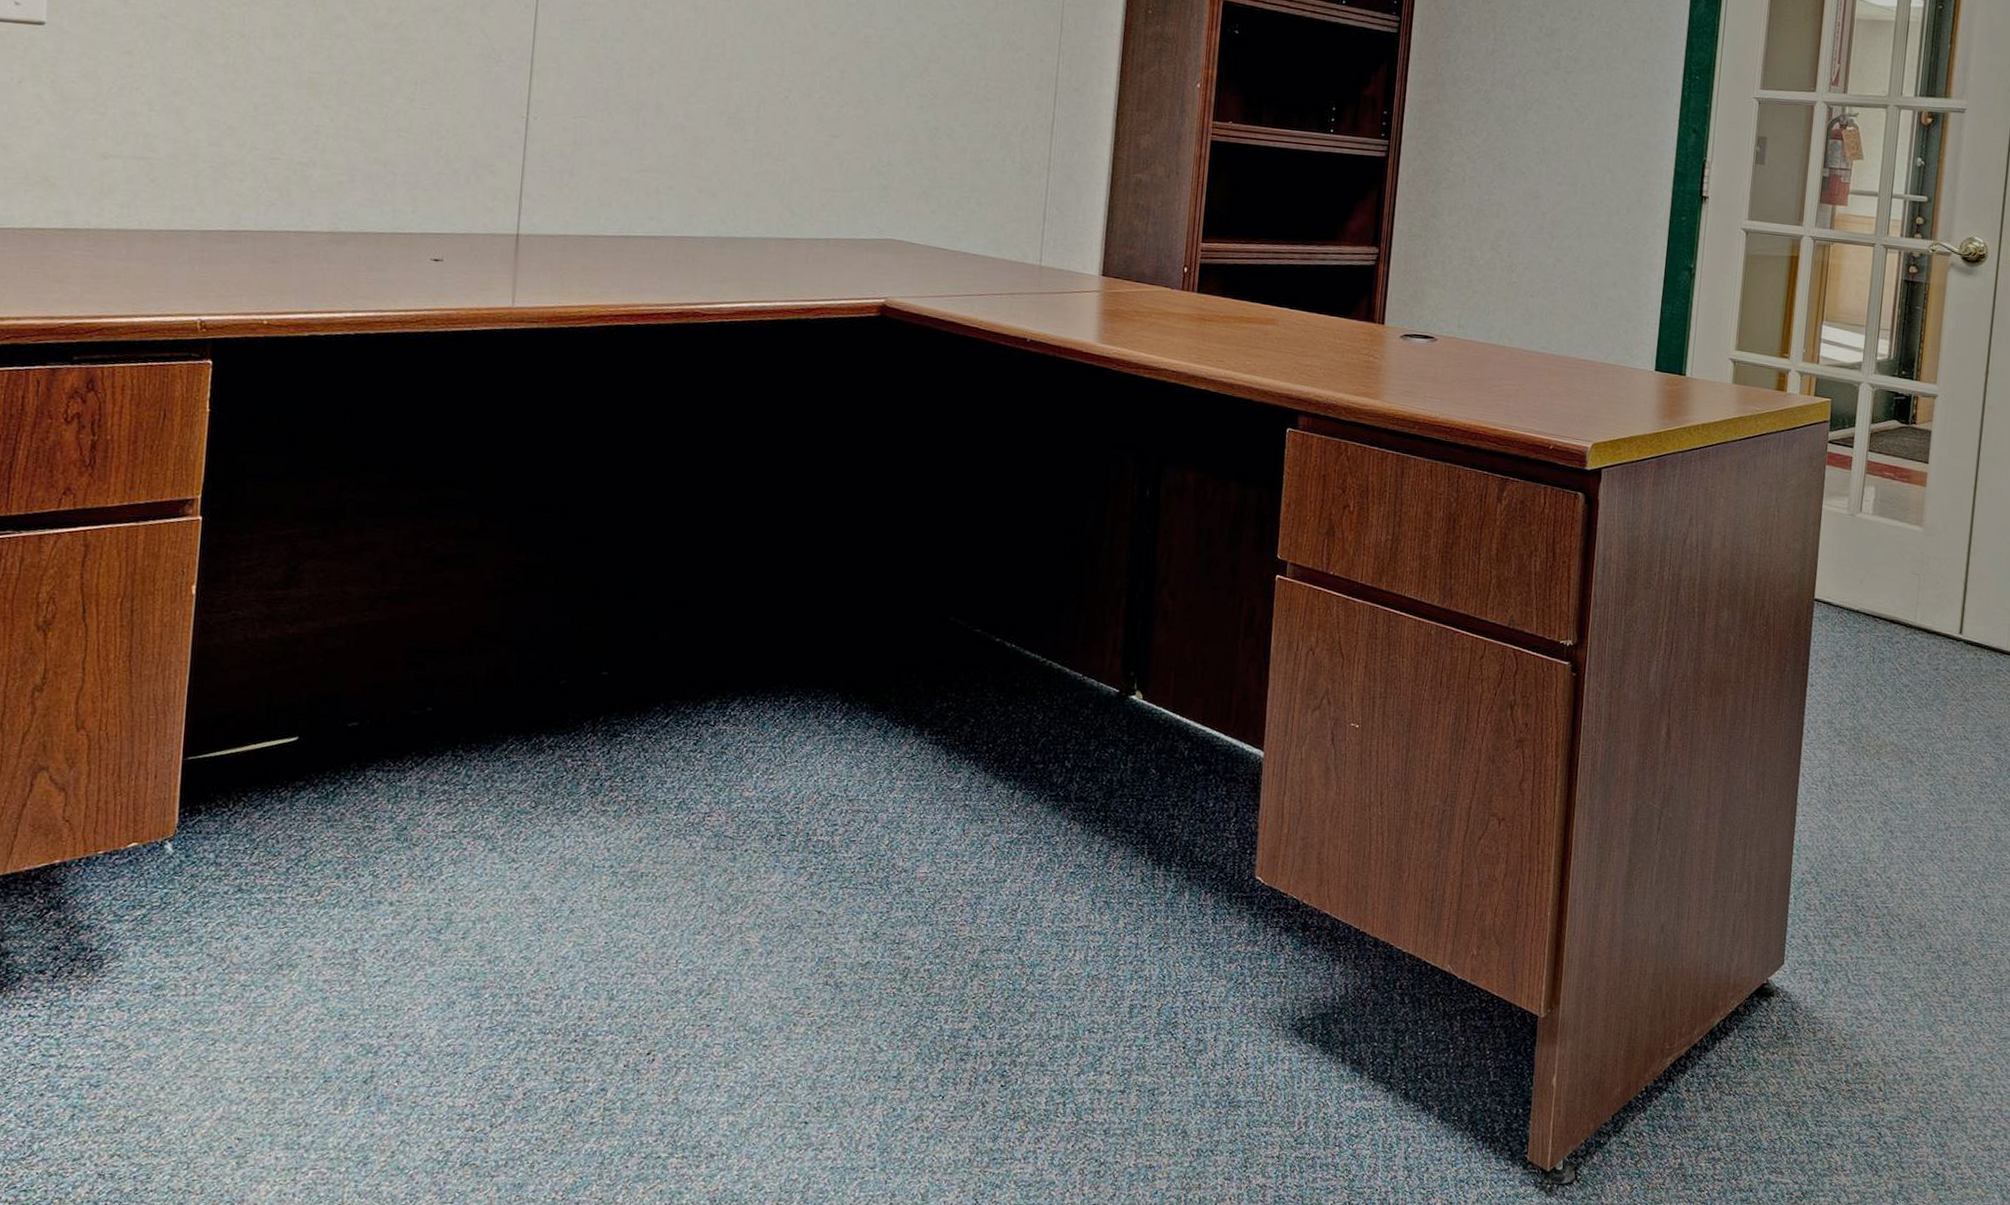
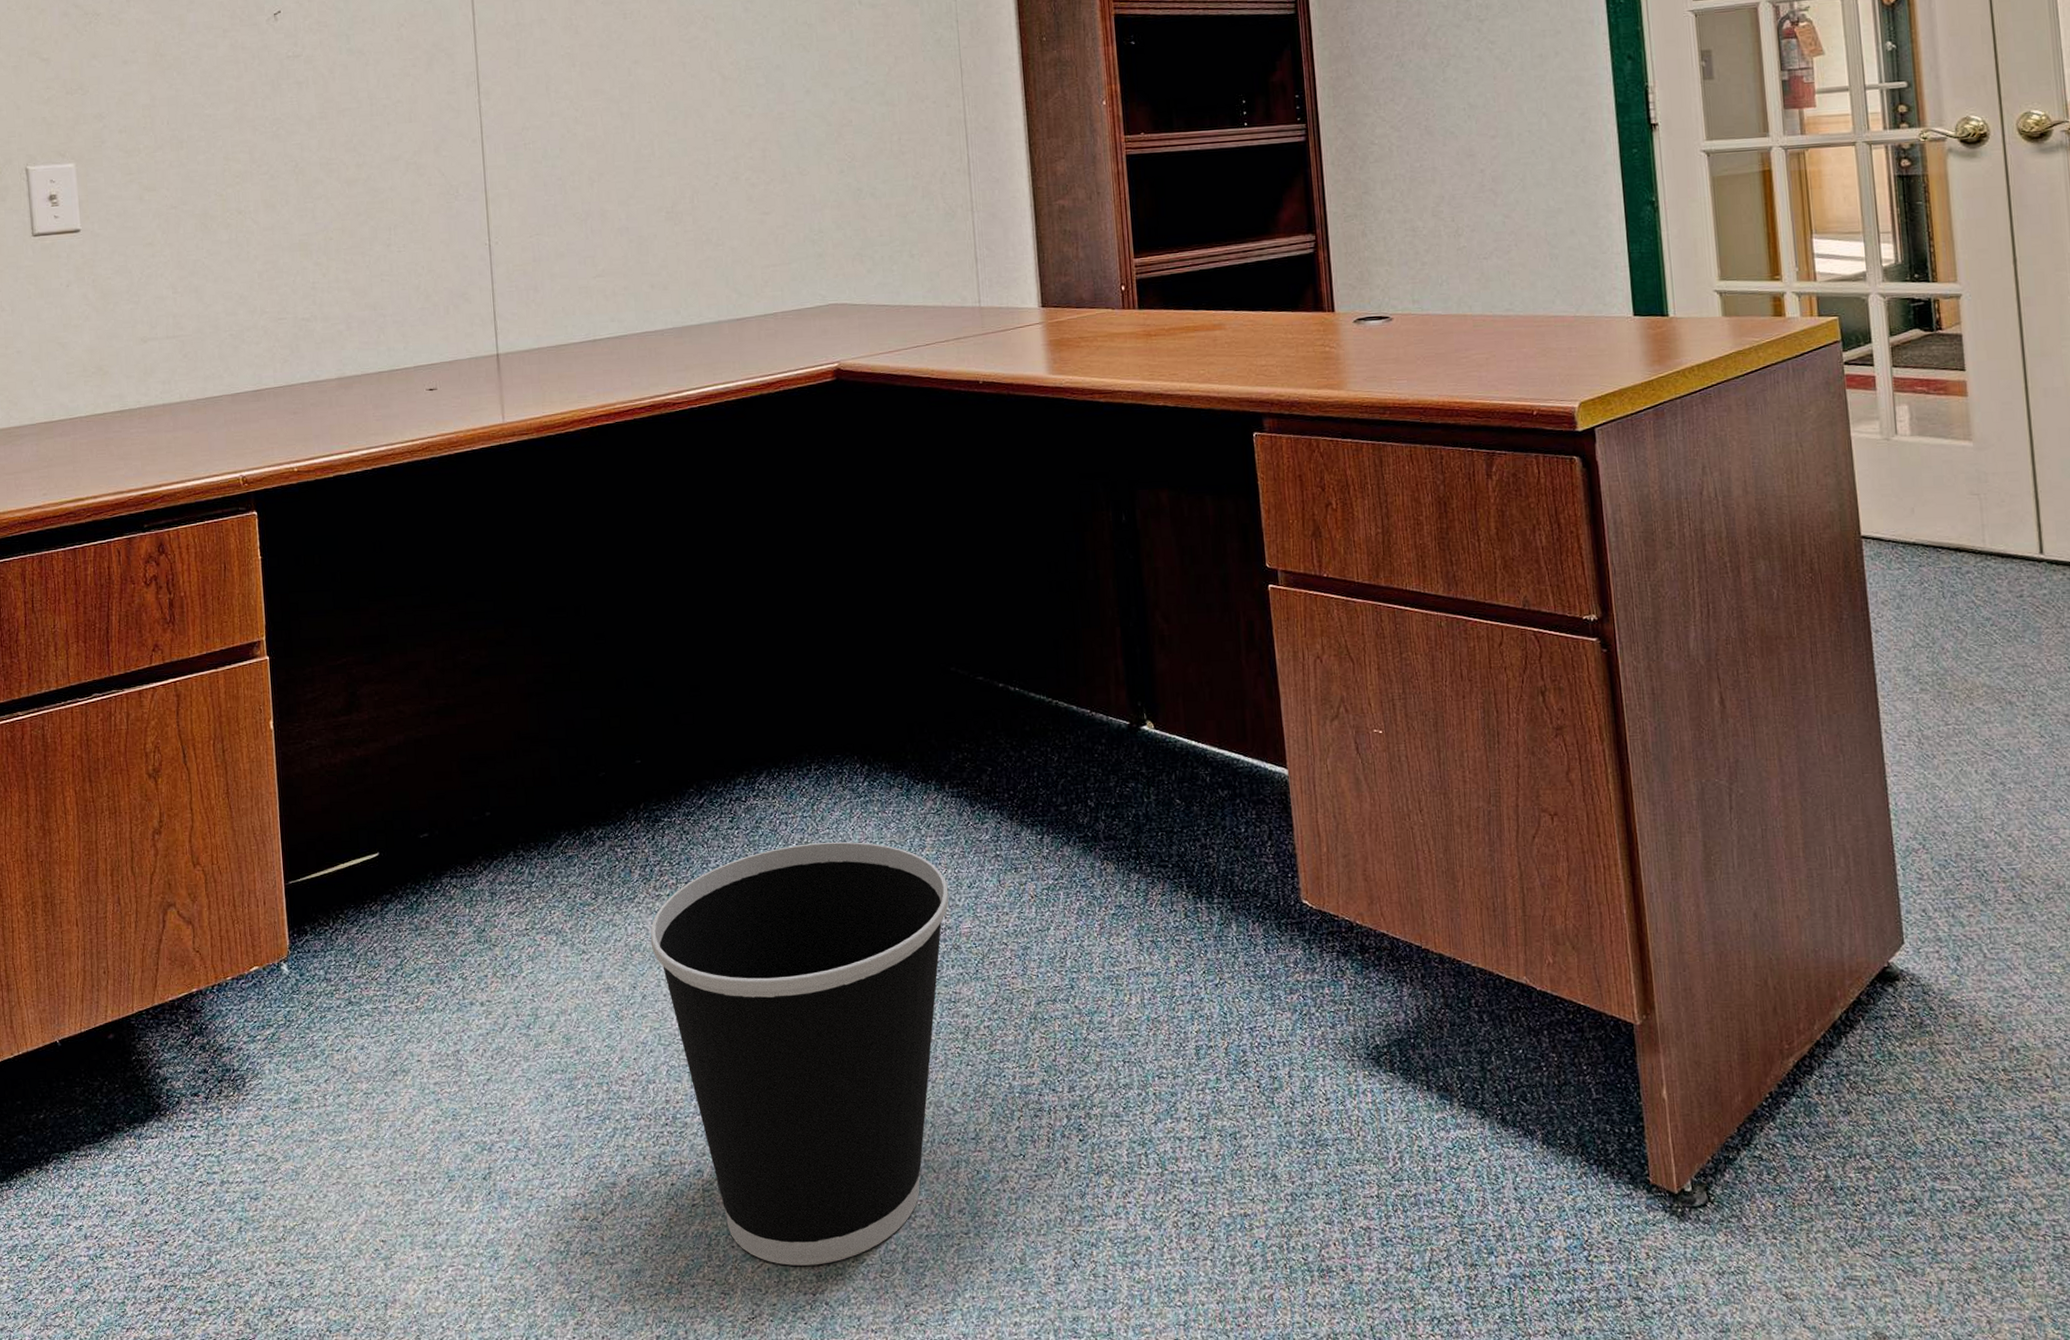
wastebasket: none [588,774,911,1190] -> present [650,841,949,1266]

